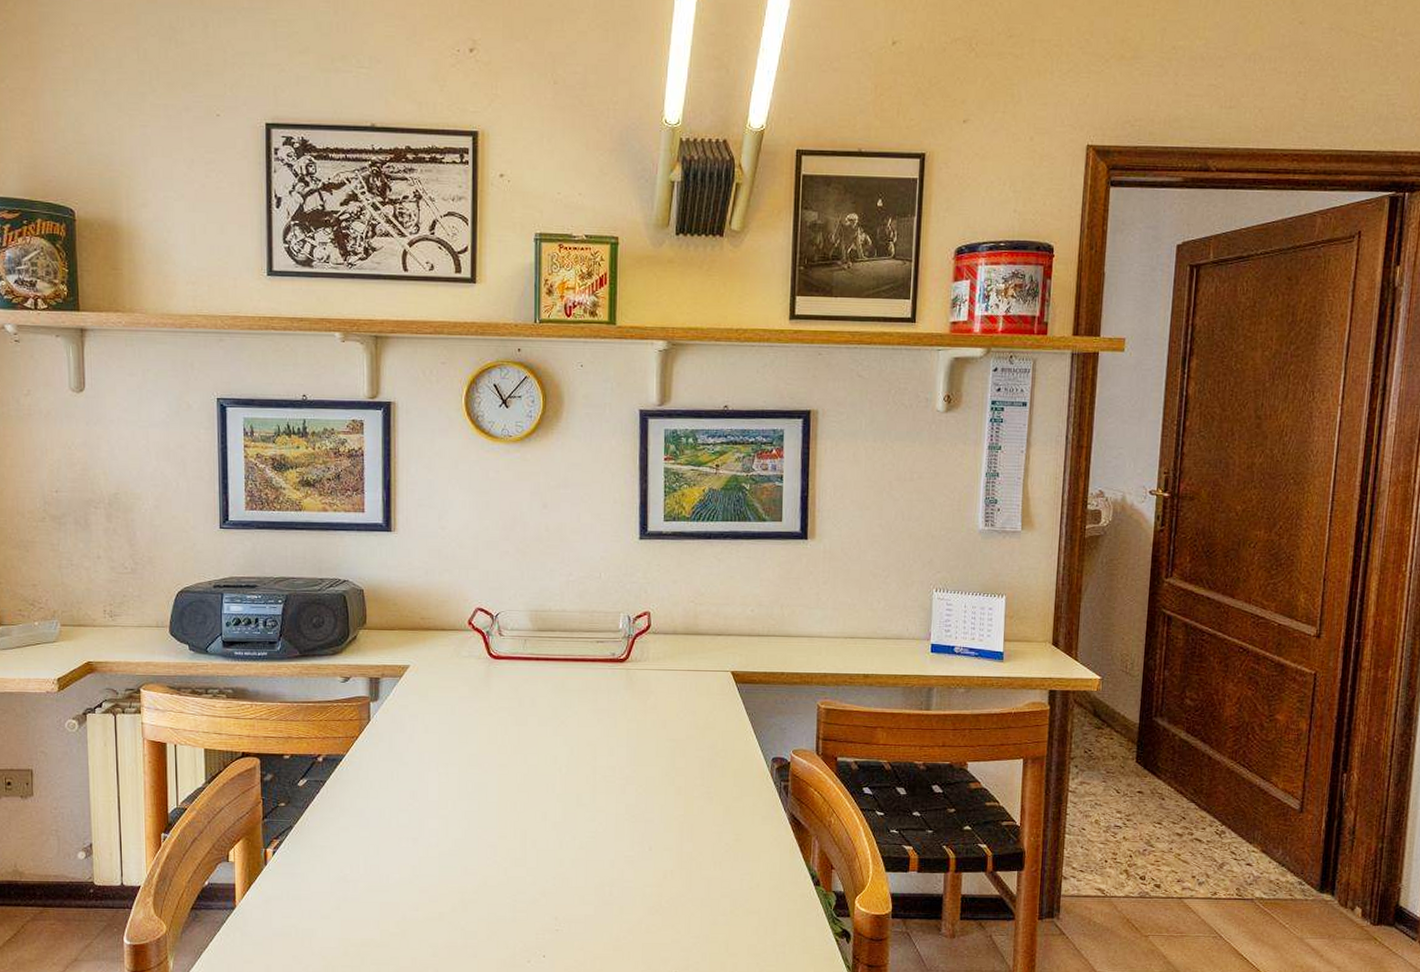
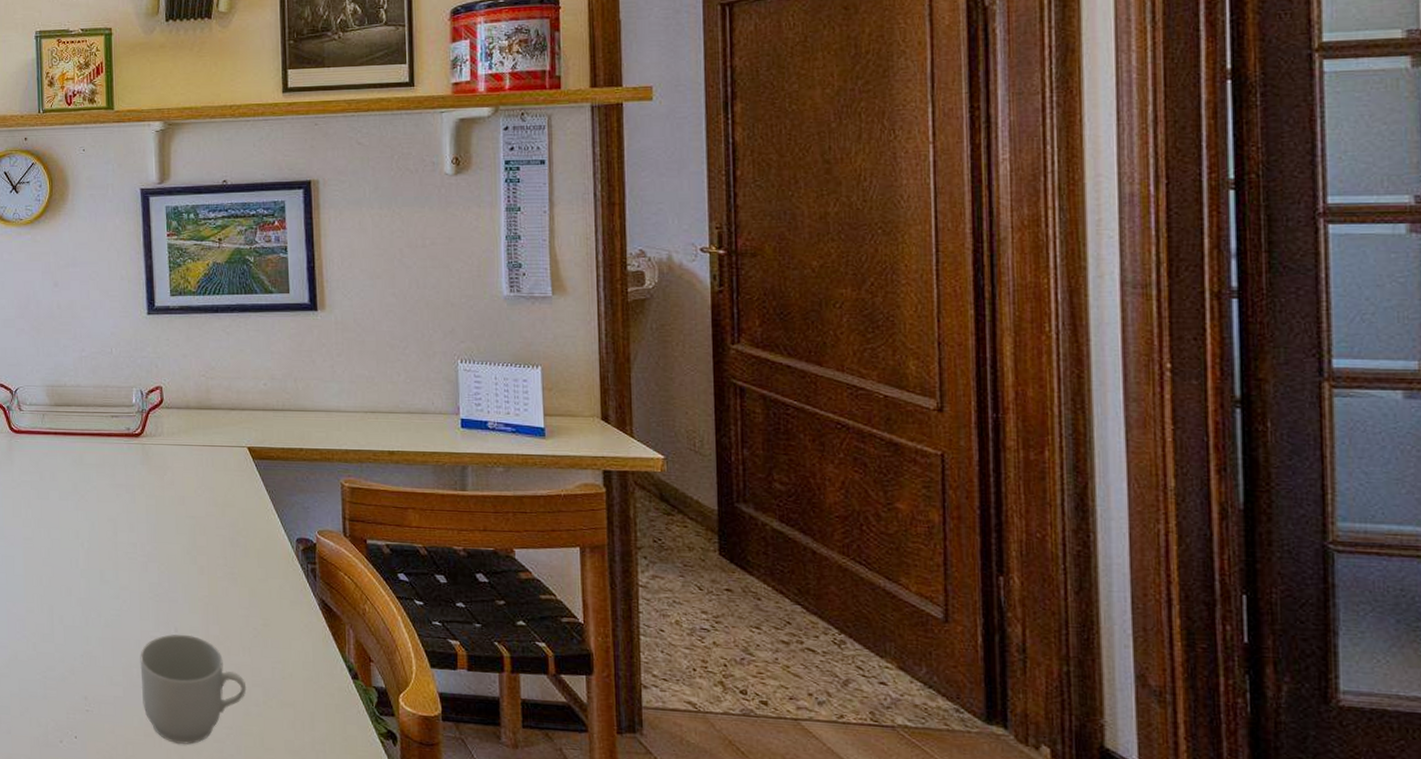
mug: none [612,852,715,956] -> present [140,634,247,745]

